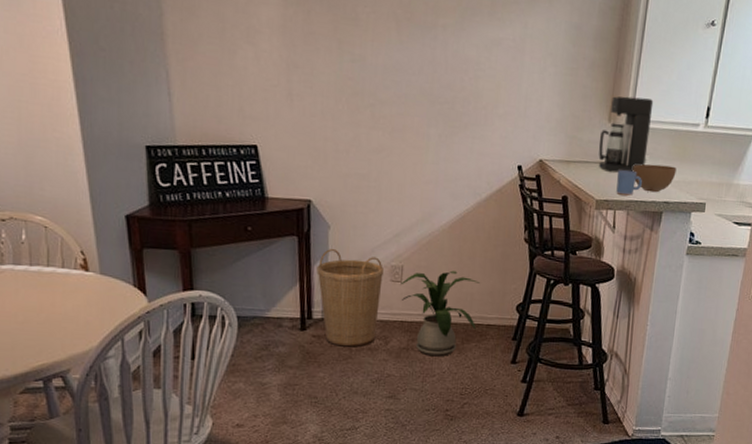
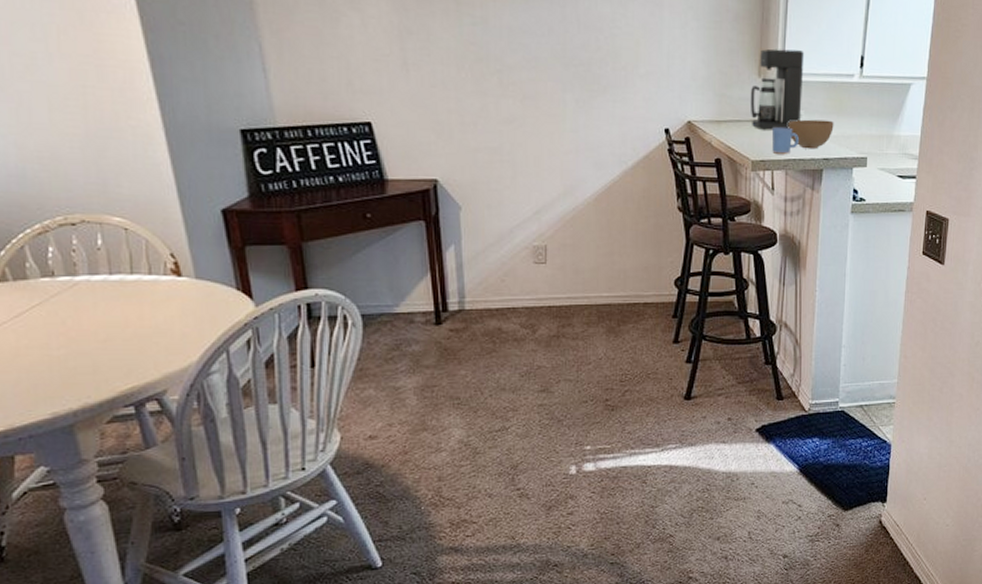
basket: present [317,249,385,348] -> none [449,232,526,339]
house plant: present [400,270,480,357] -> none [545,247,633,343]

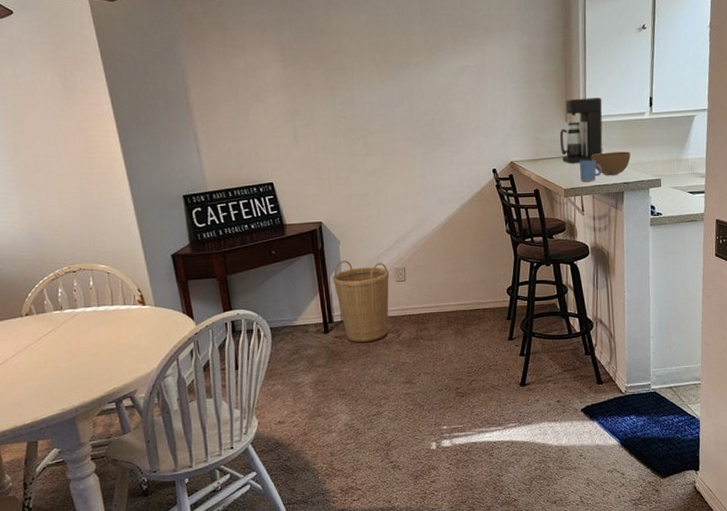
basket: none [449,232,526,339] -> present [333,261,390,343]

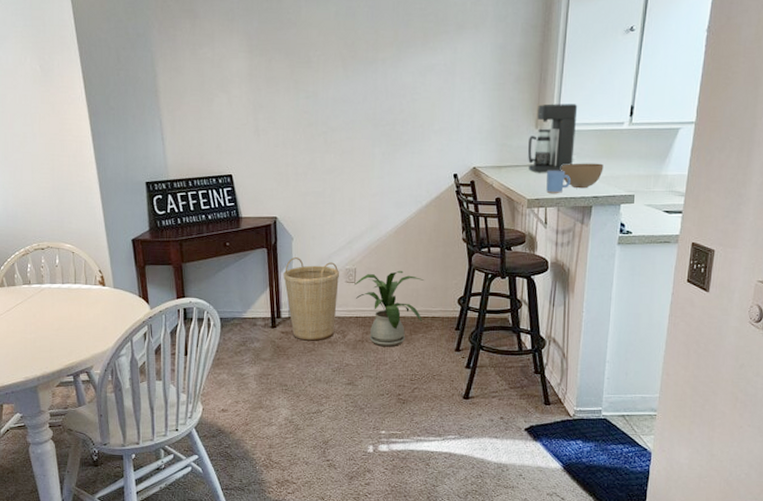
house plant: none [405,265,474,343] -> present [354,270,424,347]

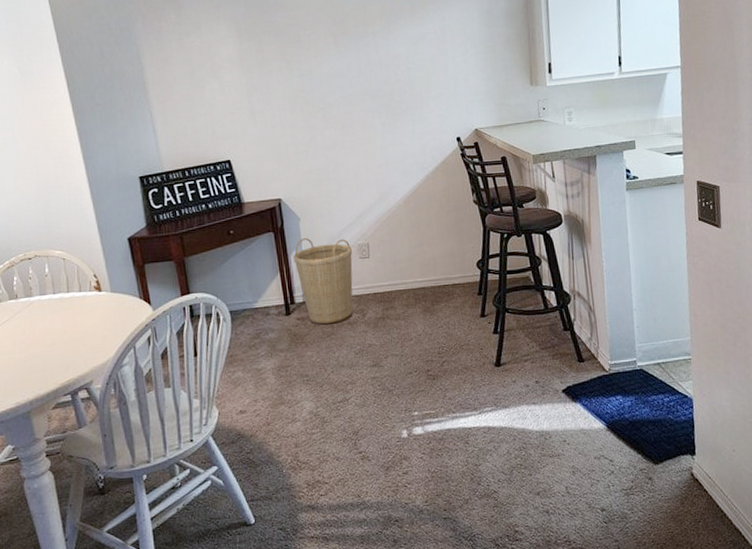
house plant: present [354,270,424,347] -> none [368,240,443,322]
coffee maker: present [527,103,578,173] -> none [525,59,571,129]
mug: present [546,170,571,193] -> none [547,123,572,147]
bowl: present [561,163,604,189] -> none [560,113,602,140]

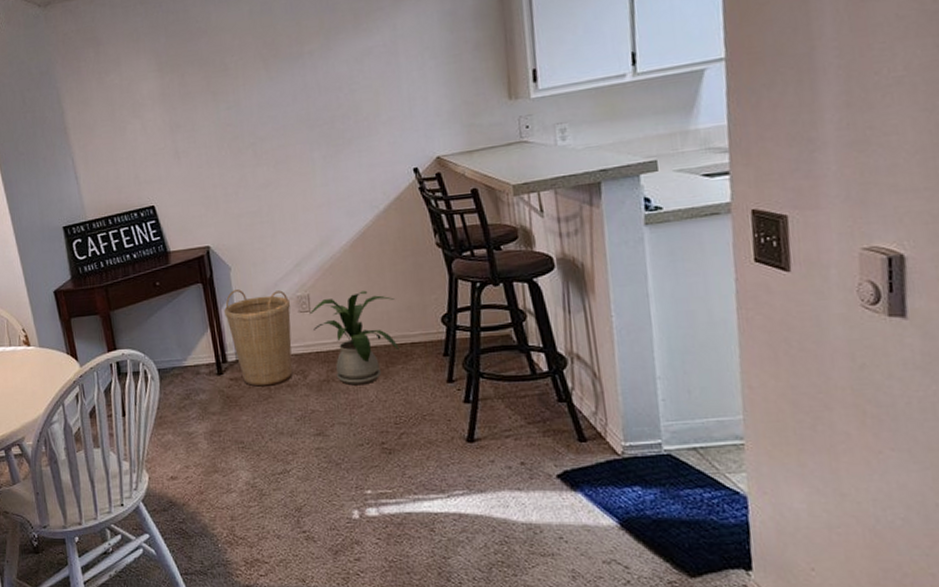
house plant: none [368,240,443,322] -> present [309,290,400,386]

